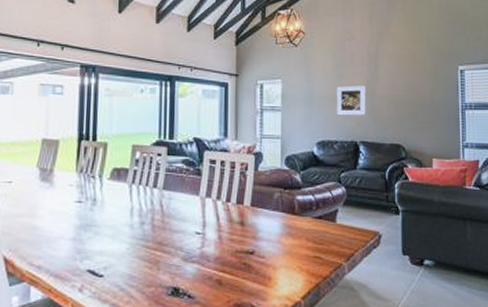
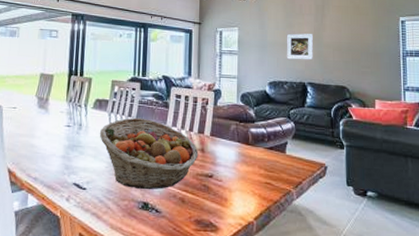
fruit basket: none [118,188,237,273] -> present [99,117,199,190]

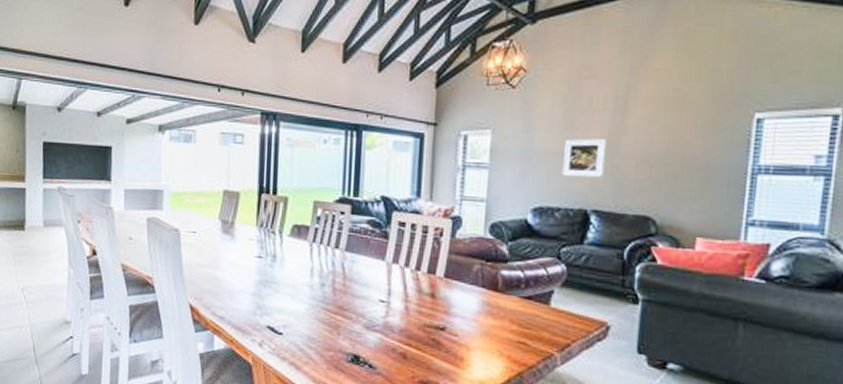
fruit basket: present [99,117,199,190] -> none [298,249,427,341]

